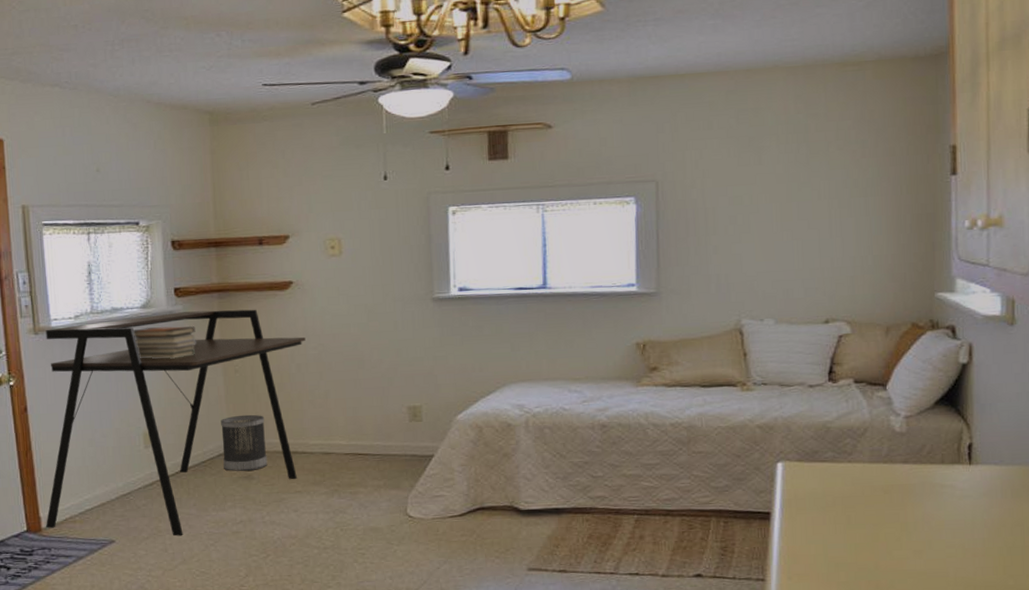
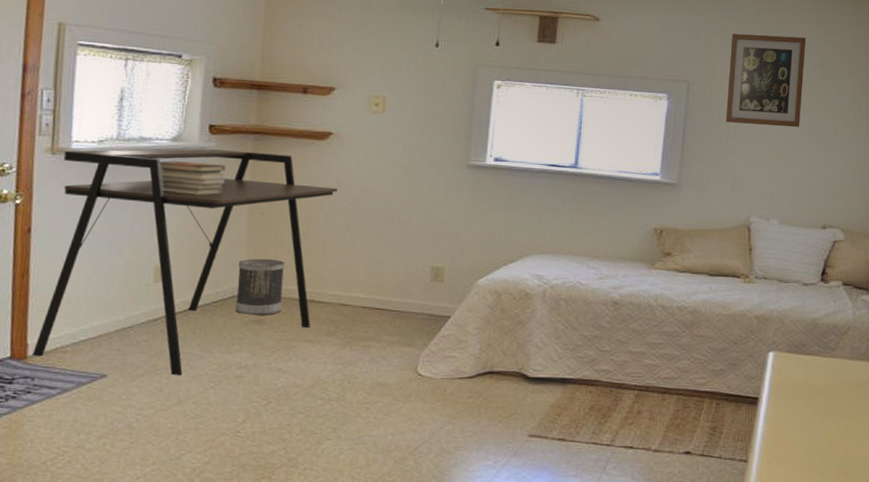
wall art: none [699,114,788,220] -> present [725,33,807,128]

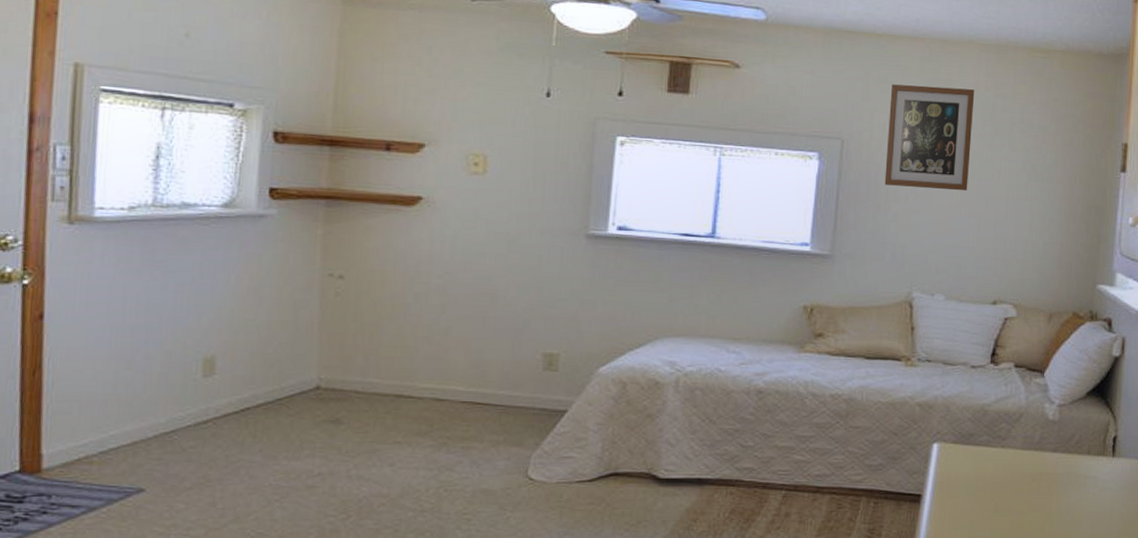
desk: present [31,149,338,376] -> none [47,217,430,488]
book stack: present [159,161,226,195] -> none [207,231,291,272]
wastebasket: present [235,258,285,316] -> none [305,346,366,415]

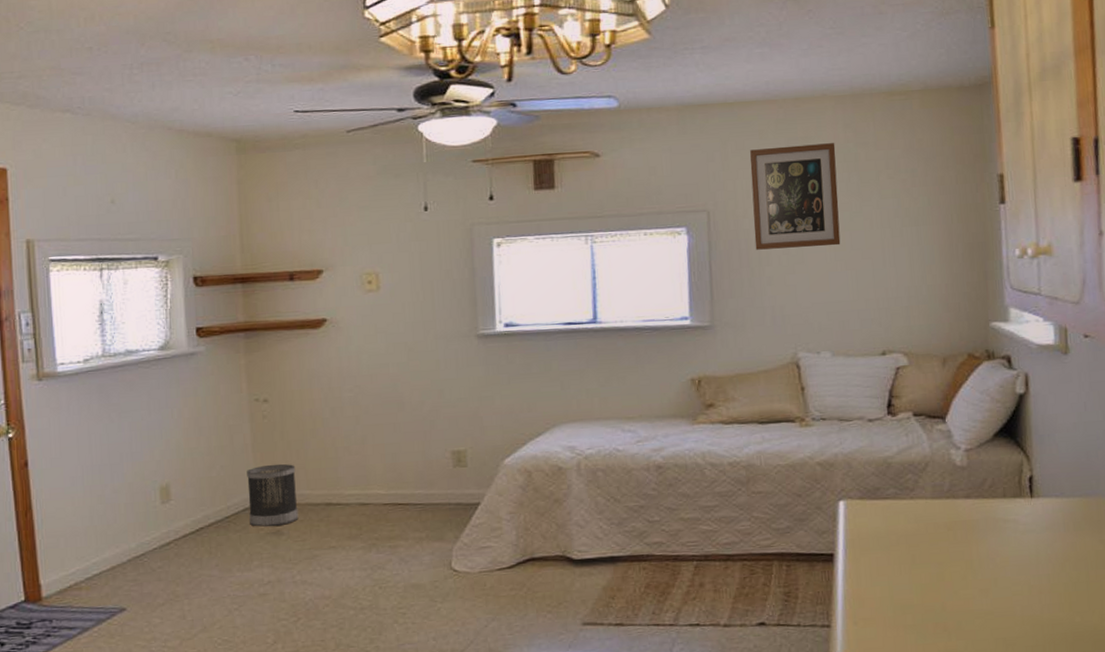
wastebasket: none [305,346,366,415] -> present [247,463,299,527]

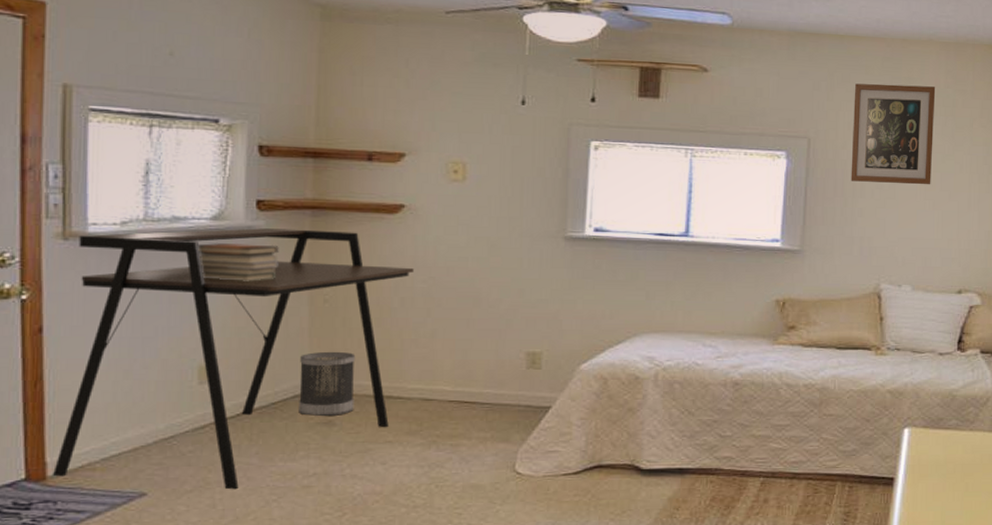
desk: none [46,349,340,601] -> present [52,228,414,490]
book stack: none [150,368,220,406] -> present [198,243,279,281]

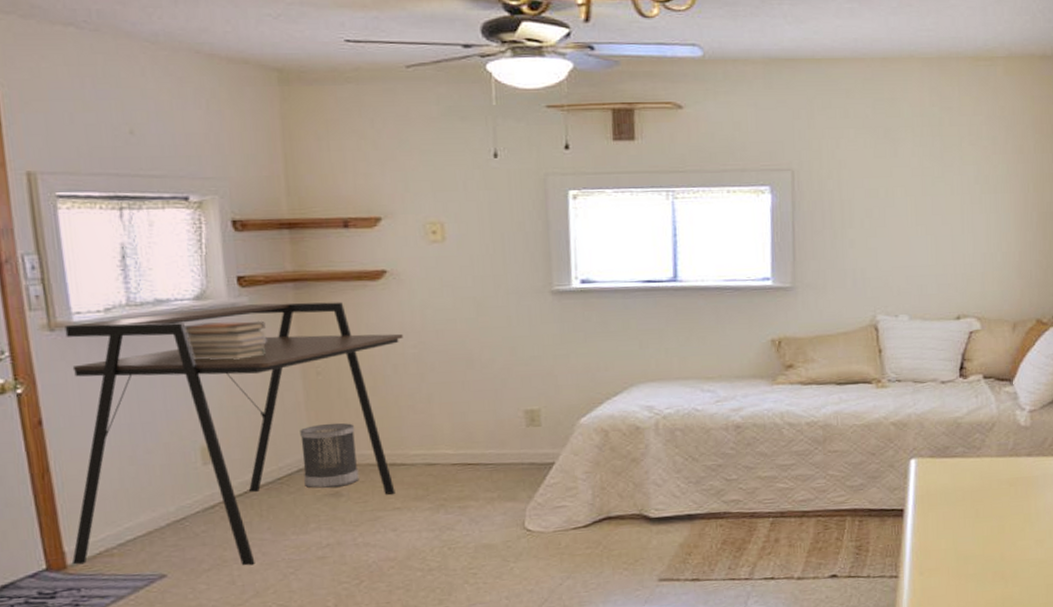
wall art: present [850,83,936,185] -> none [836,106,922,212]

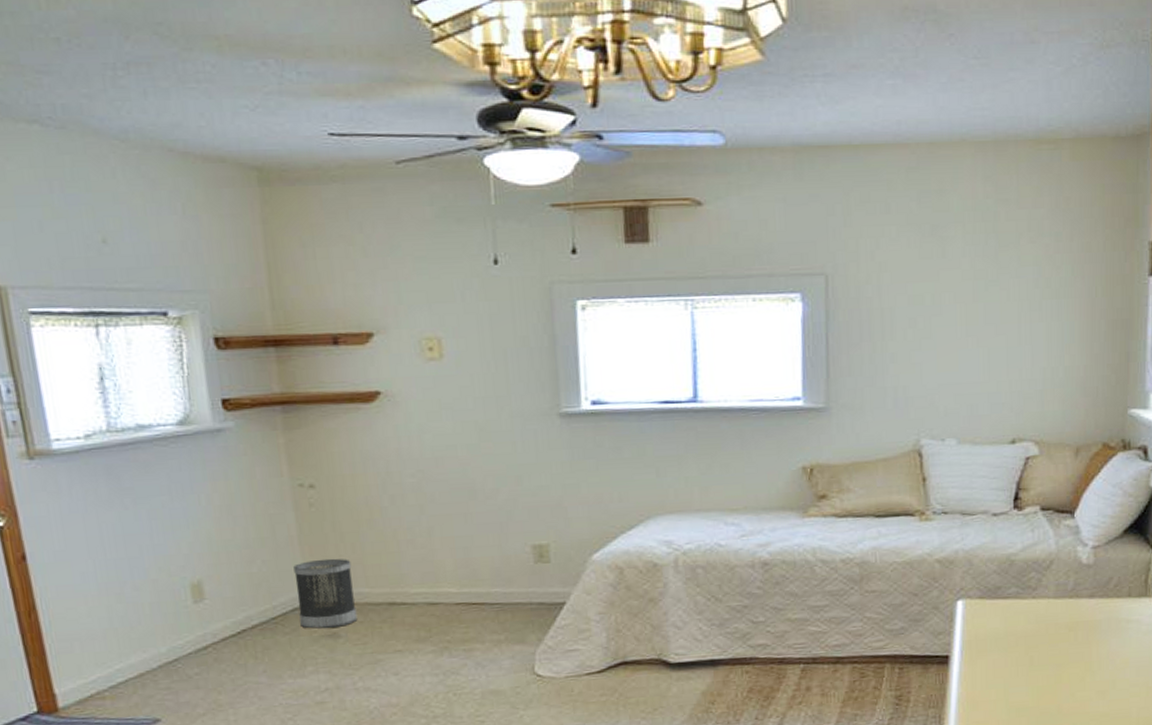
desk: present [65,302,403,566] -> none [44,426,400,711]
book stack: present [185,320,267,360] -> none [169,447,256,491]

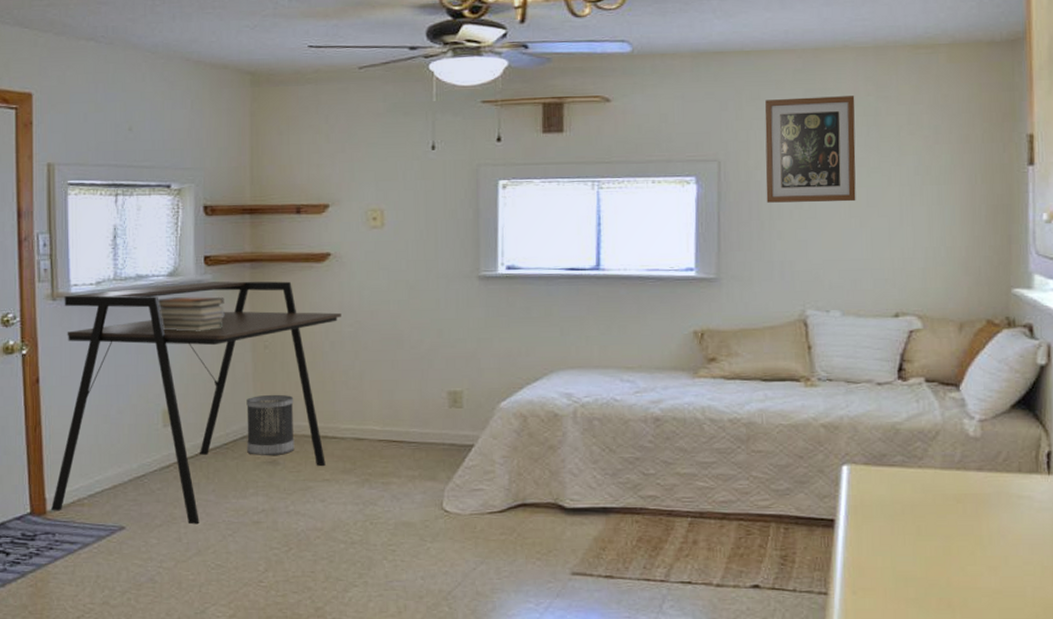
desk: none [44,426,400,711] -> present [50,281,341,525]
book stack: none [169,447,256,491] -> present [158,296,225,332]
wall art: none [876,198,973,322] -> present [765,96,856,203]

